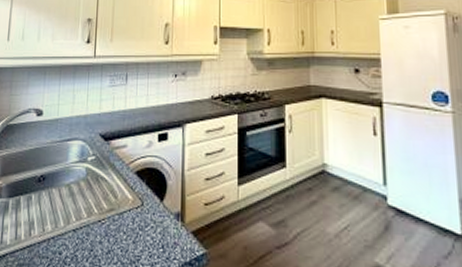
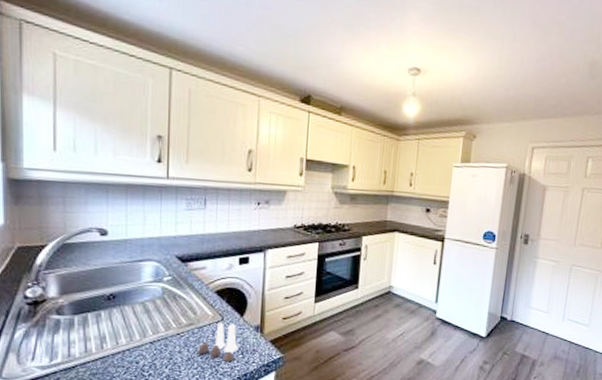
salt and pepper shaker set: none [117,207,158,257] -> present [196,322,238,362]

